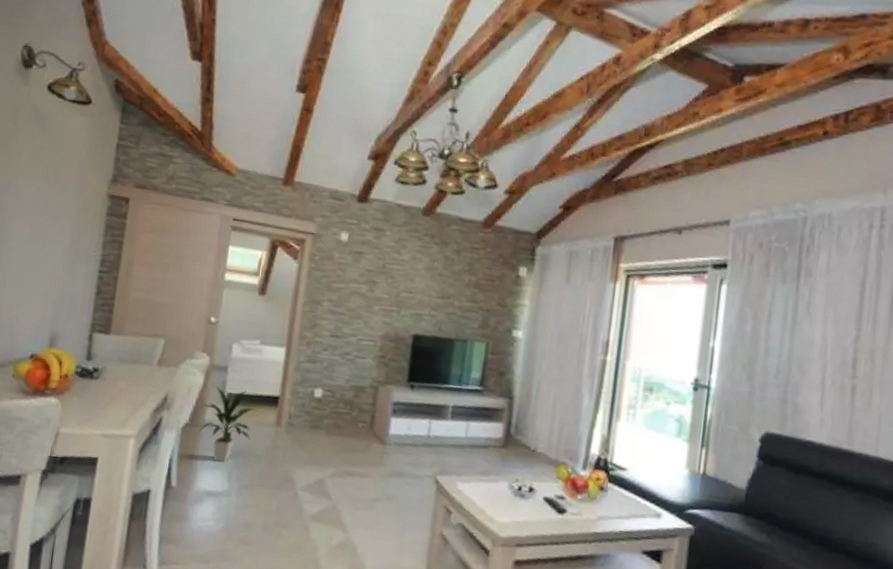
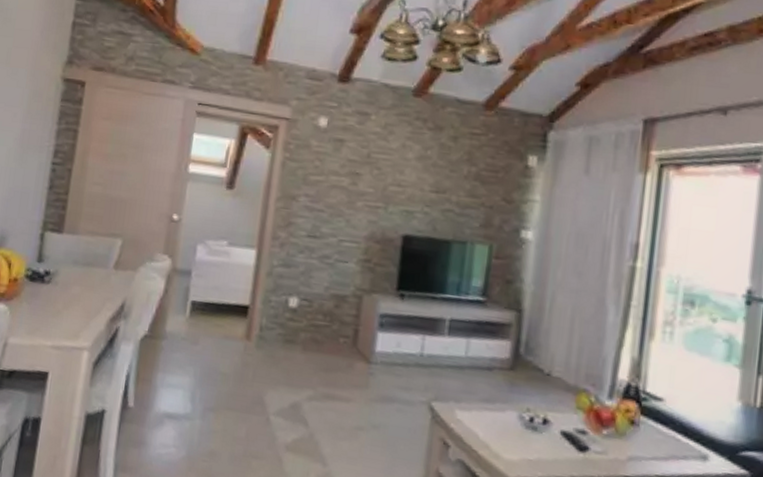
indoor plant: present [198,385,257,463] -> none [158,292,224,381]

